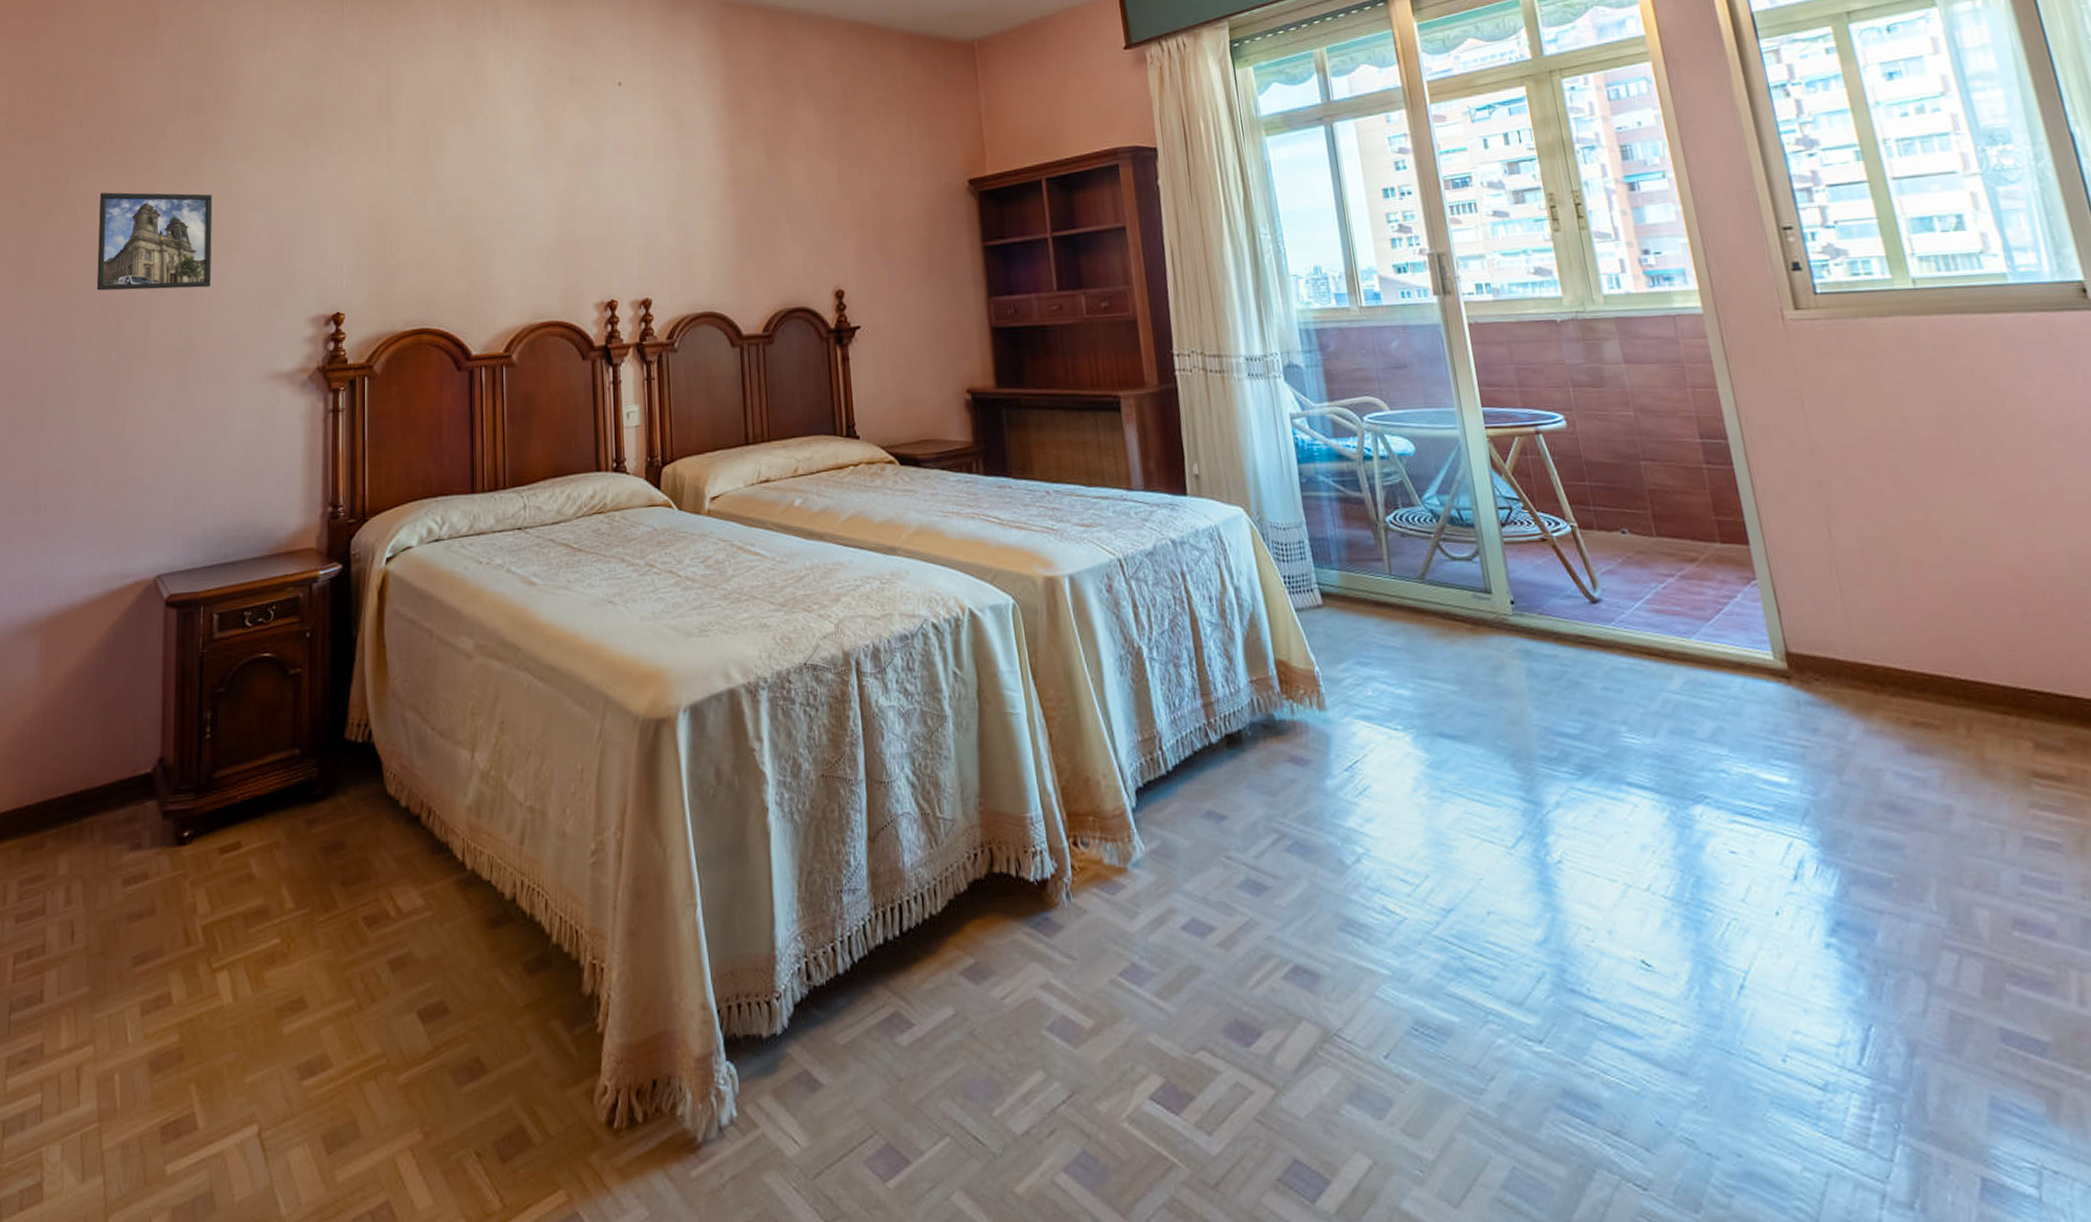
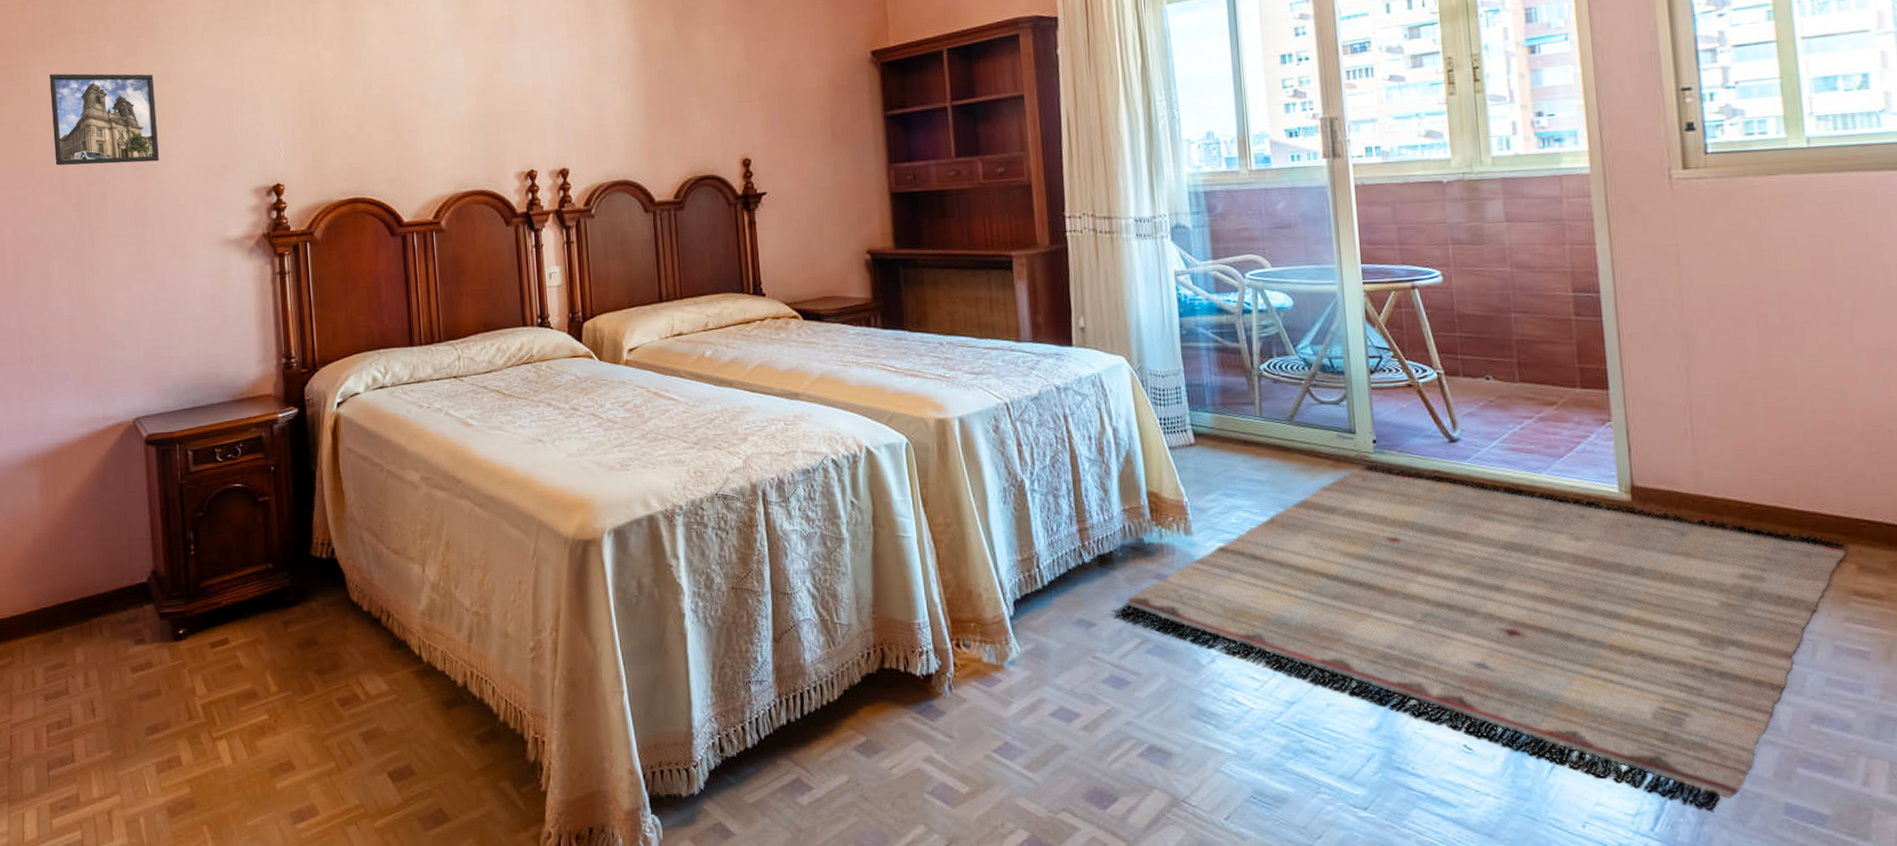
rug: none [1241,628,2020,1039] -> present [1109,464,1846,811]

